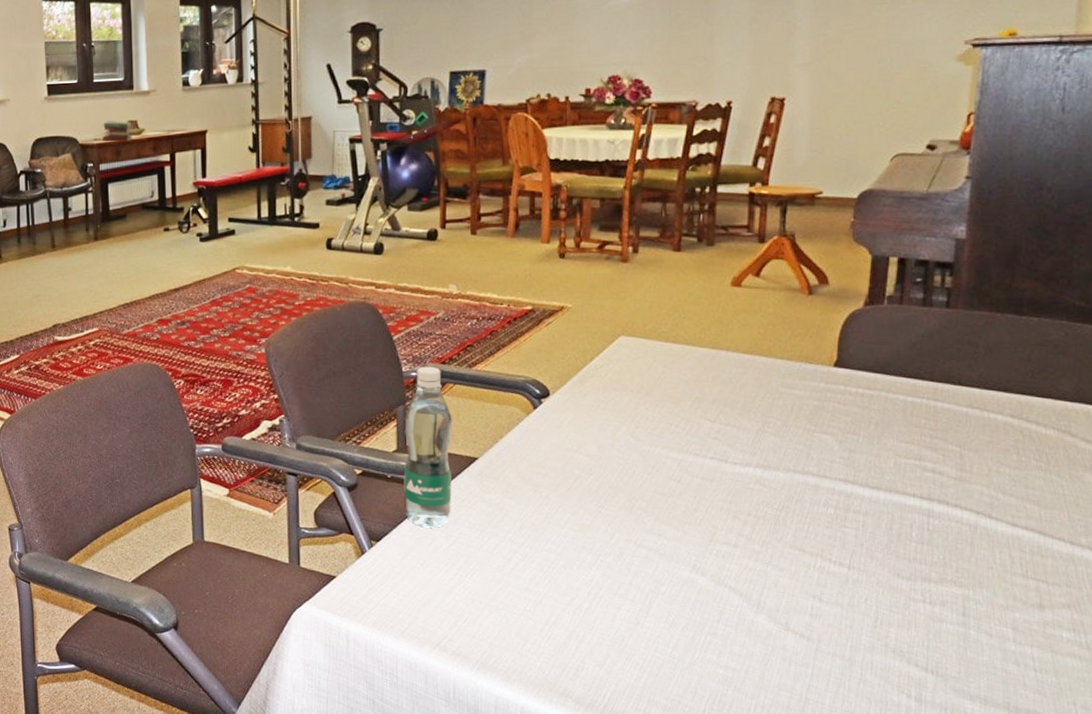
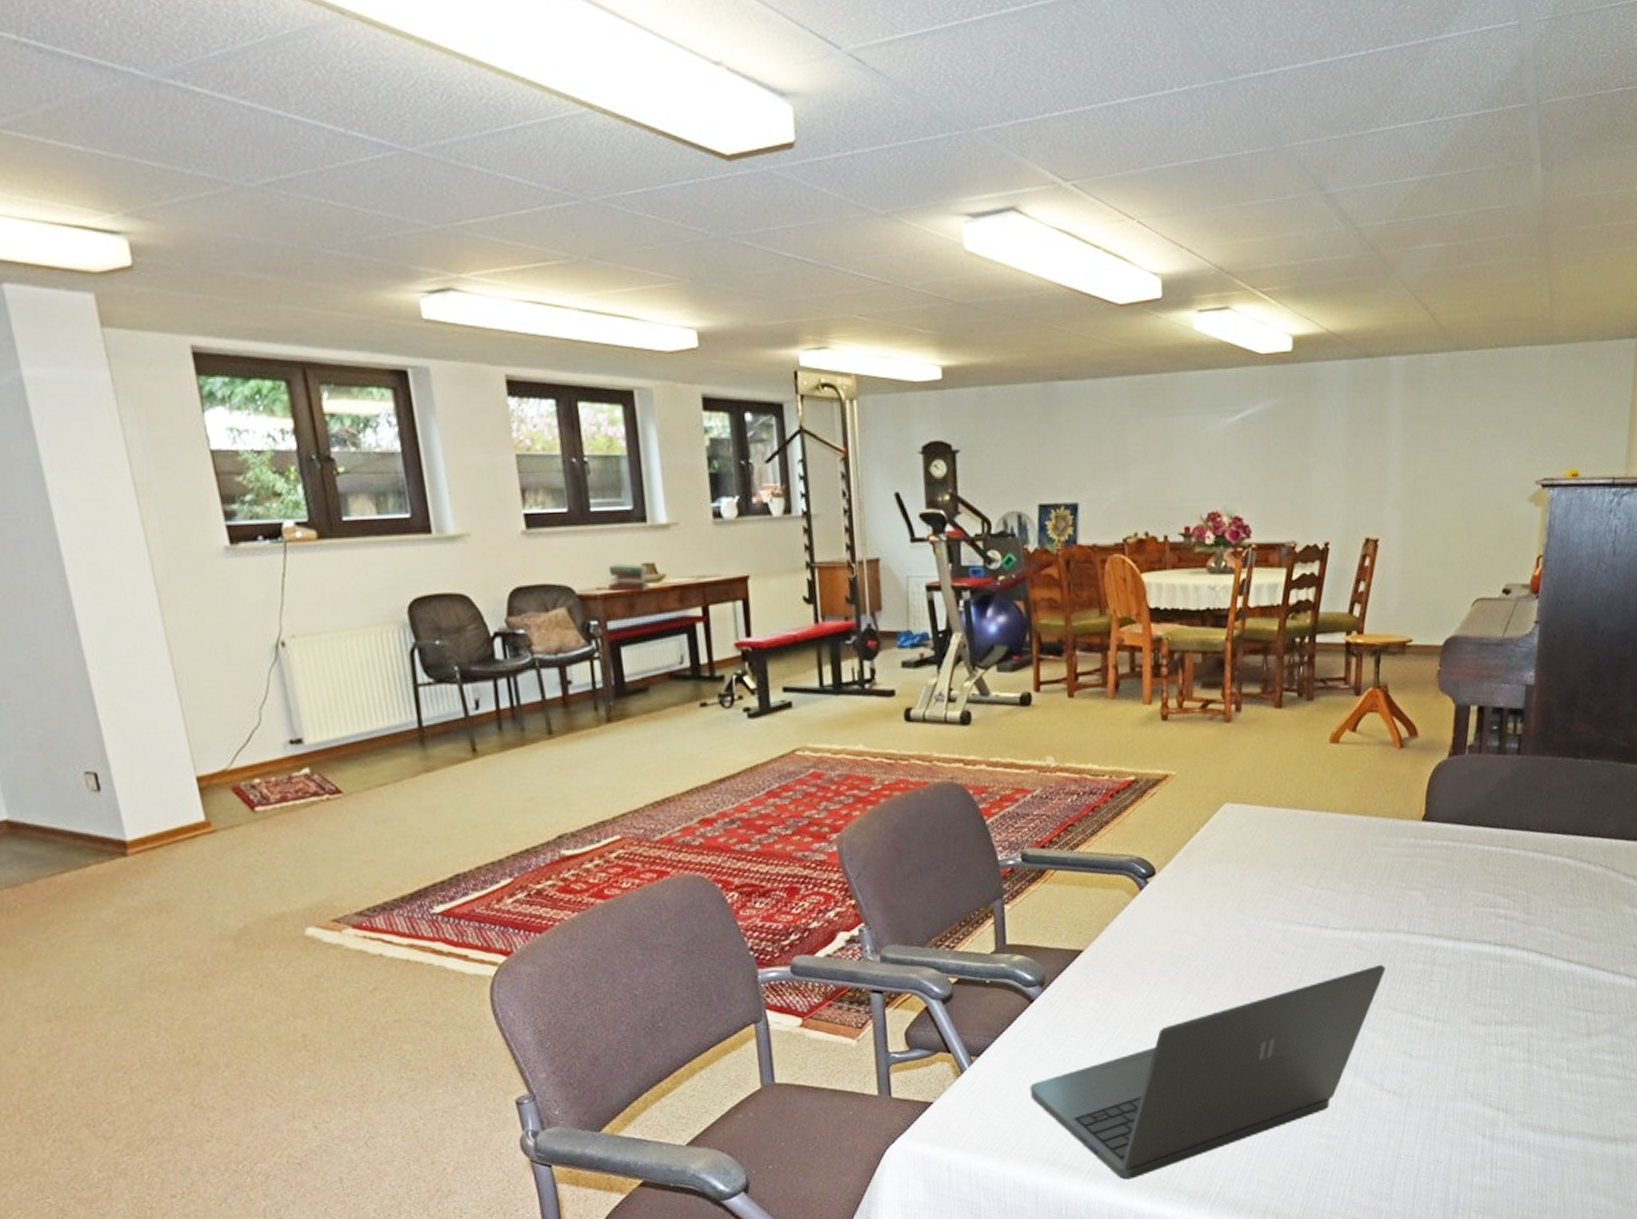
bottle: present [403,366,453,528] -> none [1002,851,1057,1034]
laptop: none [424,503,792,676] -> present [1030,964,1386,1180]

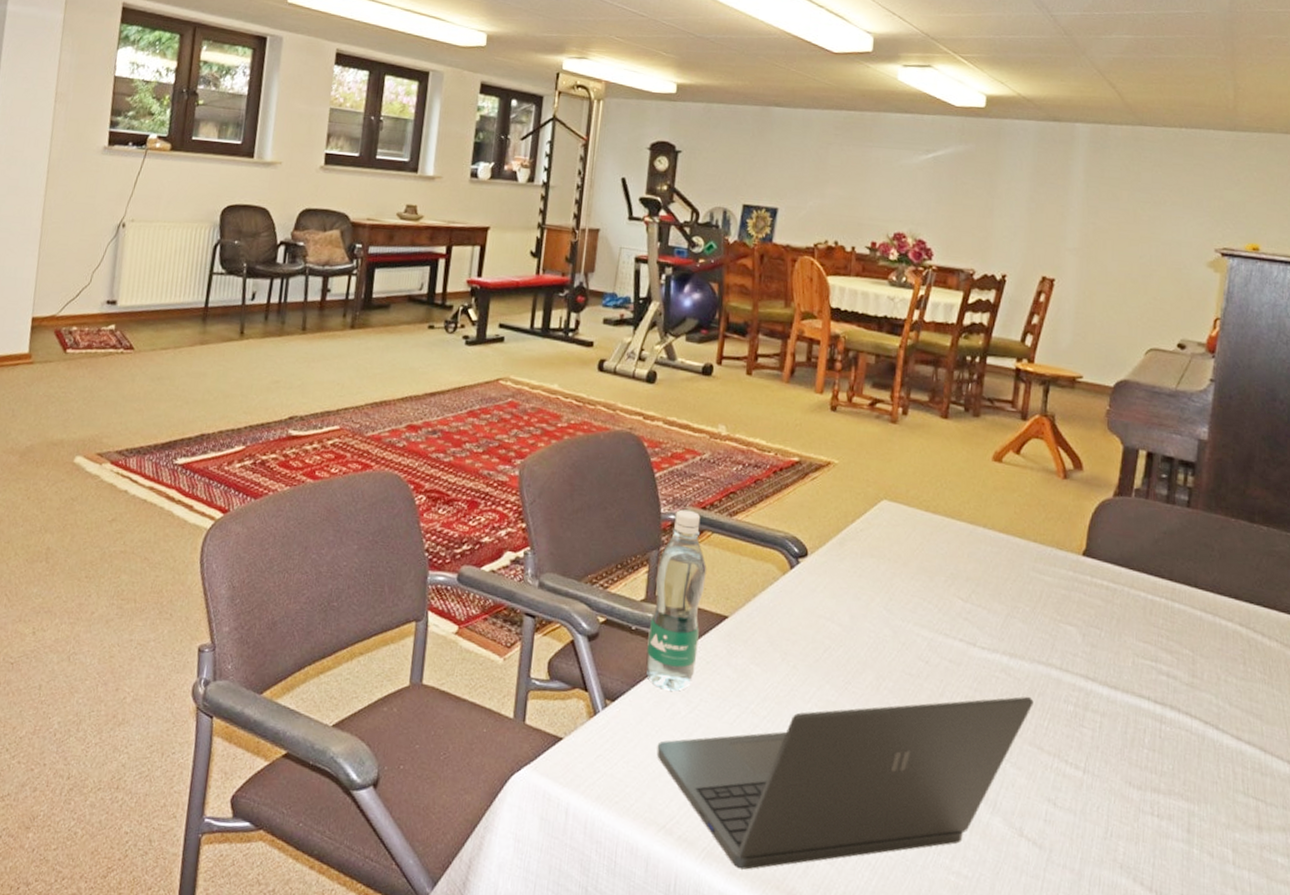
books: present [608,563,650,592] -> none [376,201,411,227]
bottle: none [1002,851,1057,1034] -> present [646,509,707,691]

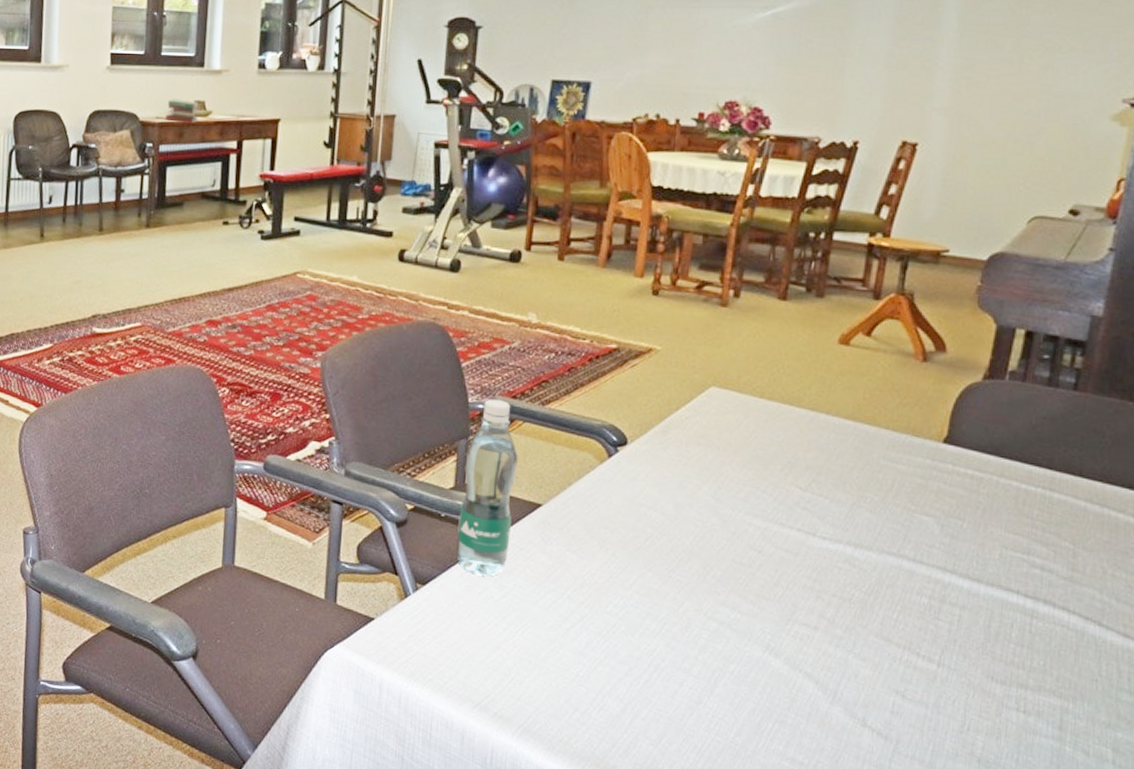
books: none [376,201,411,227] -> present [165,99,199,124]
laptop: present [656,696,1034,870] -> none [470,587,882,747]

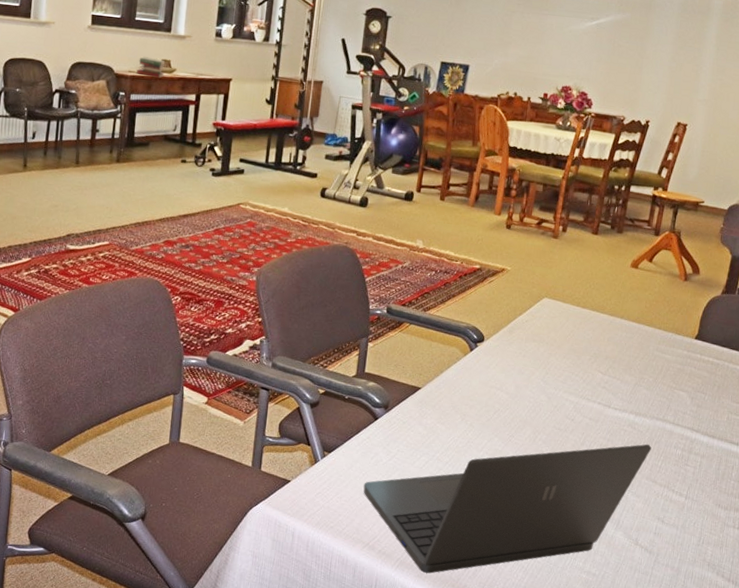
bottle: present [456,399,518,577] -> none [356,306,405,444]
laptop: none [470,587,882,747] -> present [363,444,652,574]

